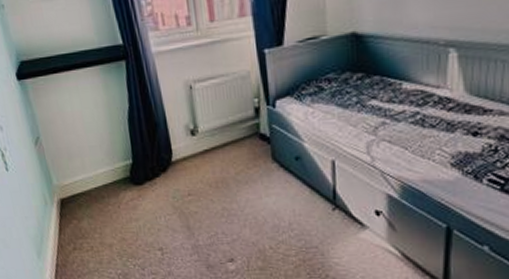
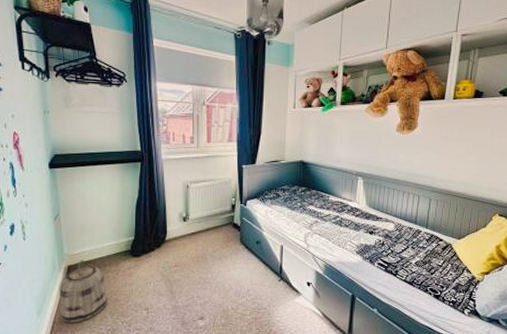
basket: none [55,191,113,266] -> present [59,260,108,323]

